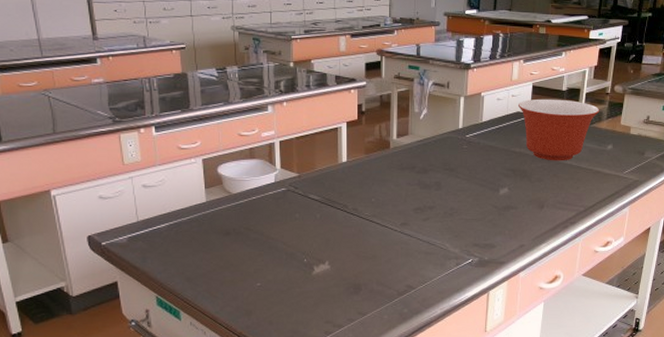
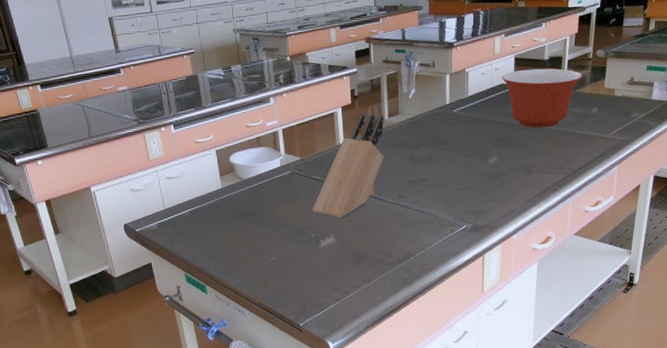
knife block: none [307,130,393,244] -> present [312,113,385,218]

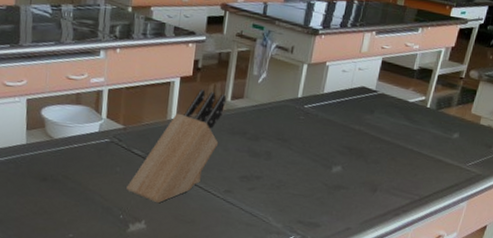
mixing bowl: present [502,68,583,128] -> none [364,75,451,145]

